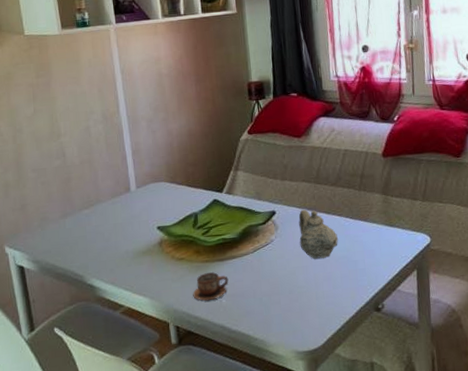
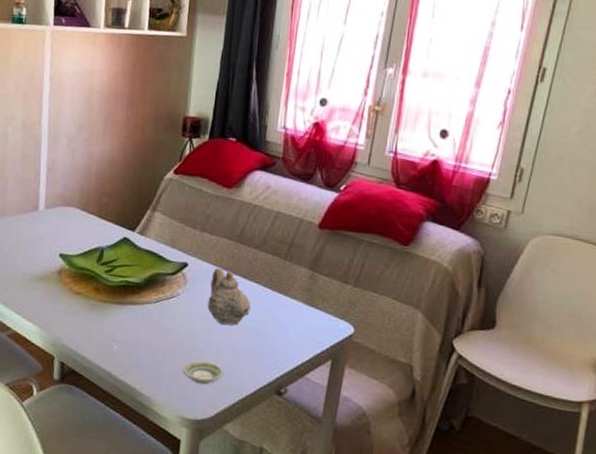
cup: present [193,272,229,301] -> none [84,313,125,344]
saucer: none [289,294,325,317] -> present [183,360,223,384]

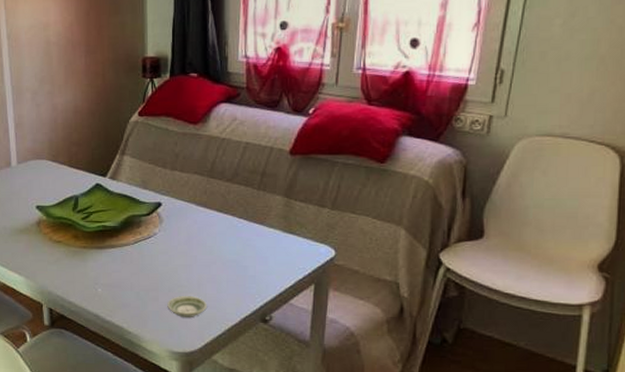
teapot: present [207,267,251,326] -> none [185,204,229,260]

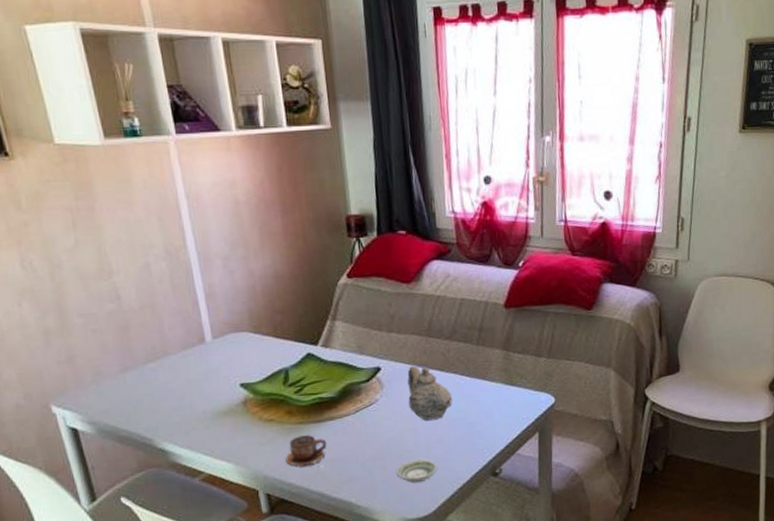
cup: none [68,259,106,288] -> present [285,435,327,467]
teapot: none [185,204,229,260] -> present [407,365,453,421]

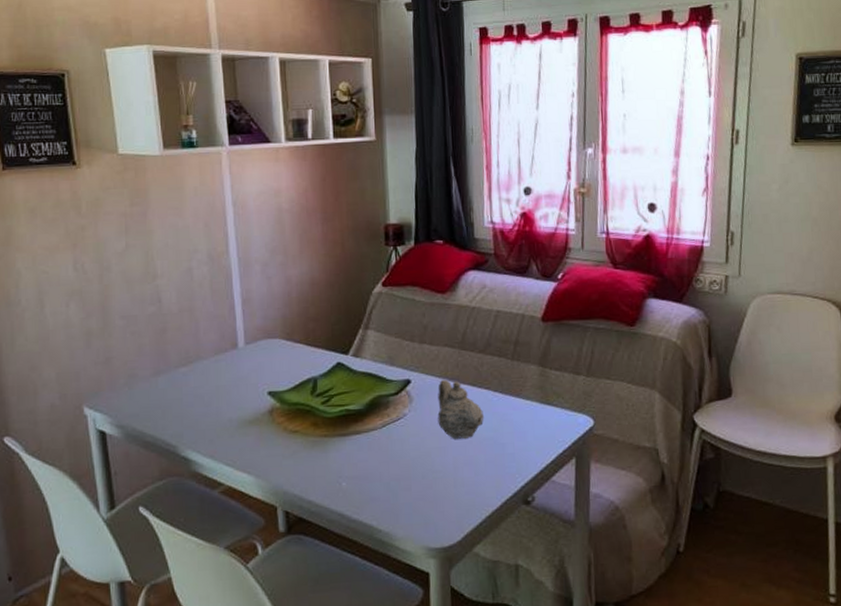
cup: present [285,435,327,467] -> none [307,449,351,483]
saucer: present [396,459,437,483] -> none [421,481,465,508]

